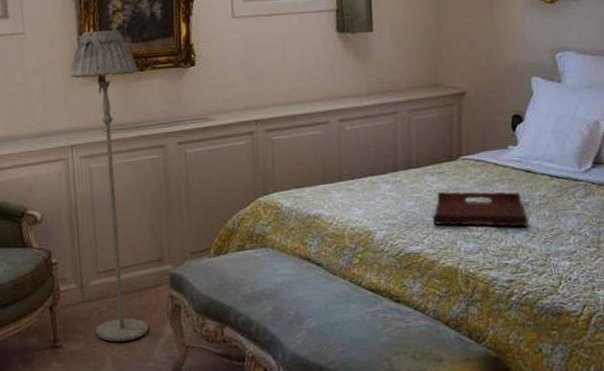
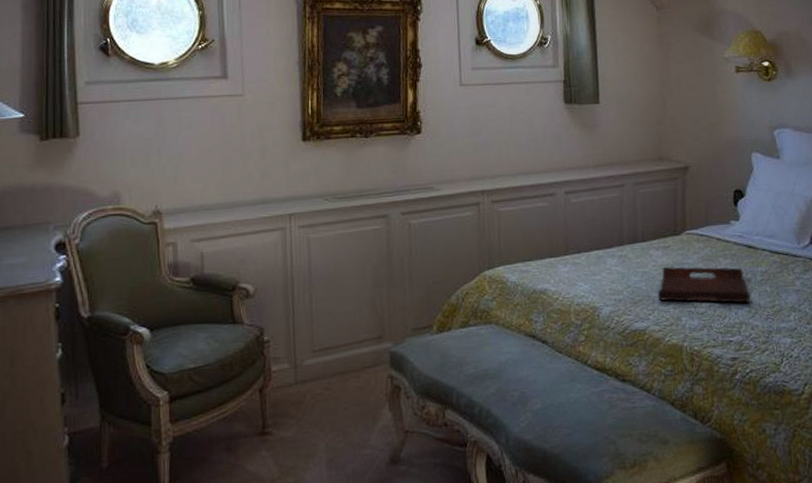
floor lamp: present [69,30,149,342] -> none [290,94,366,427]

